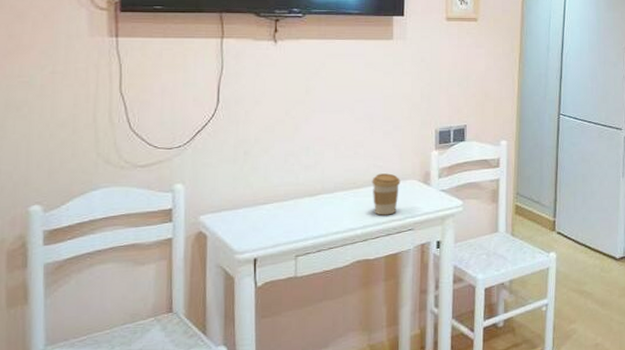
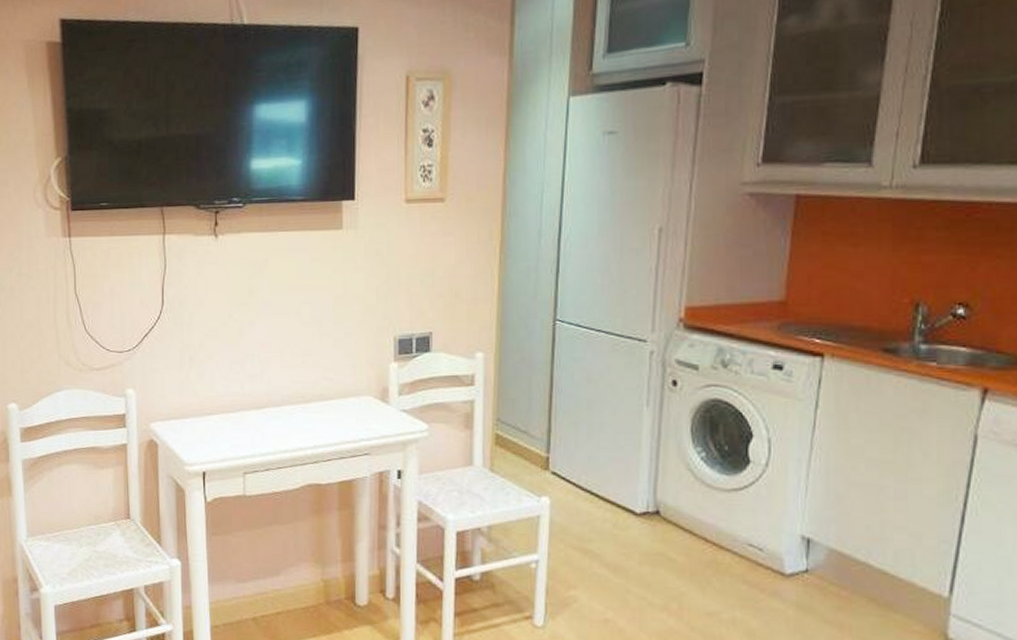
coffee cup: present [372,173,400,216] -> none [322,387,354,436]

